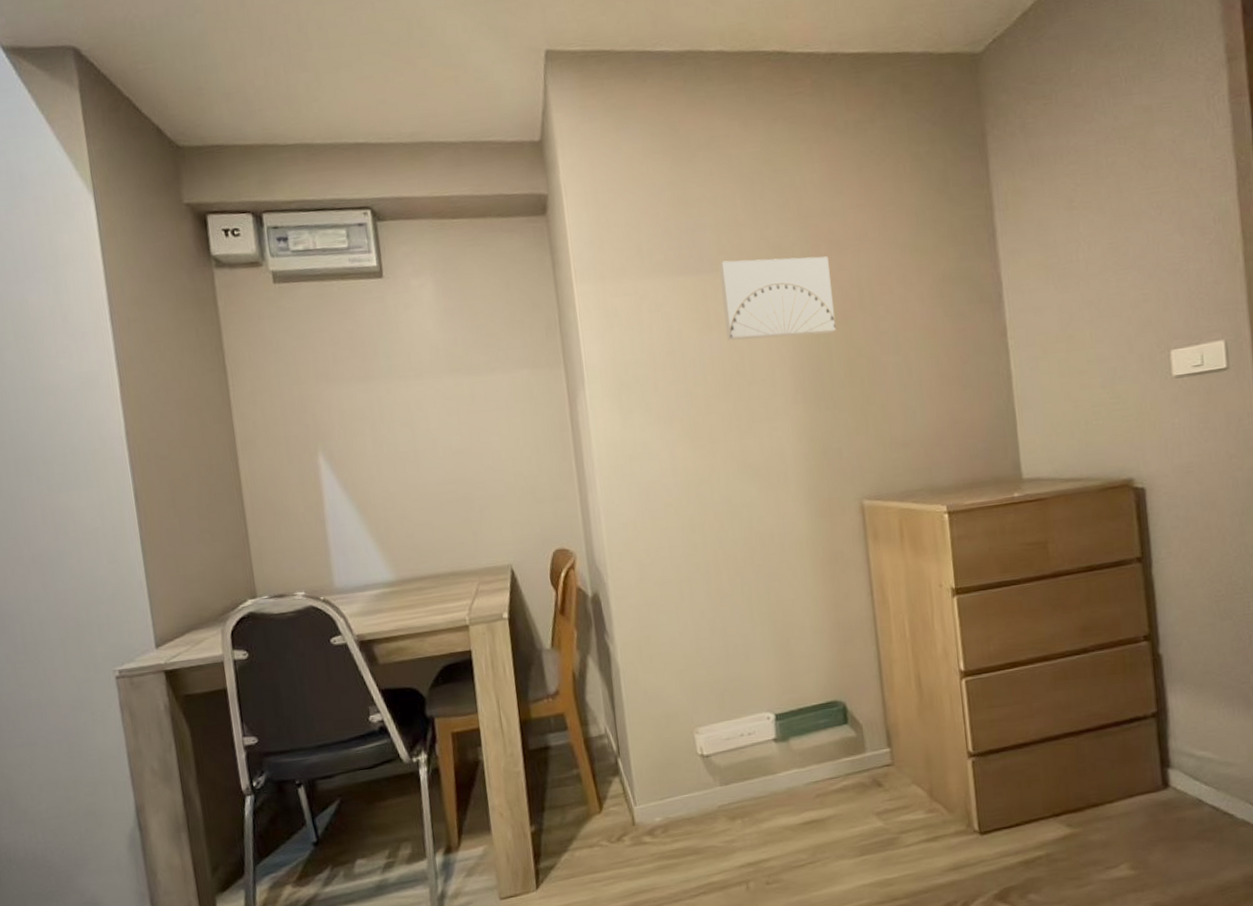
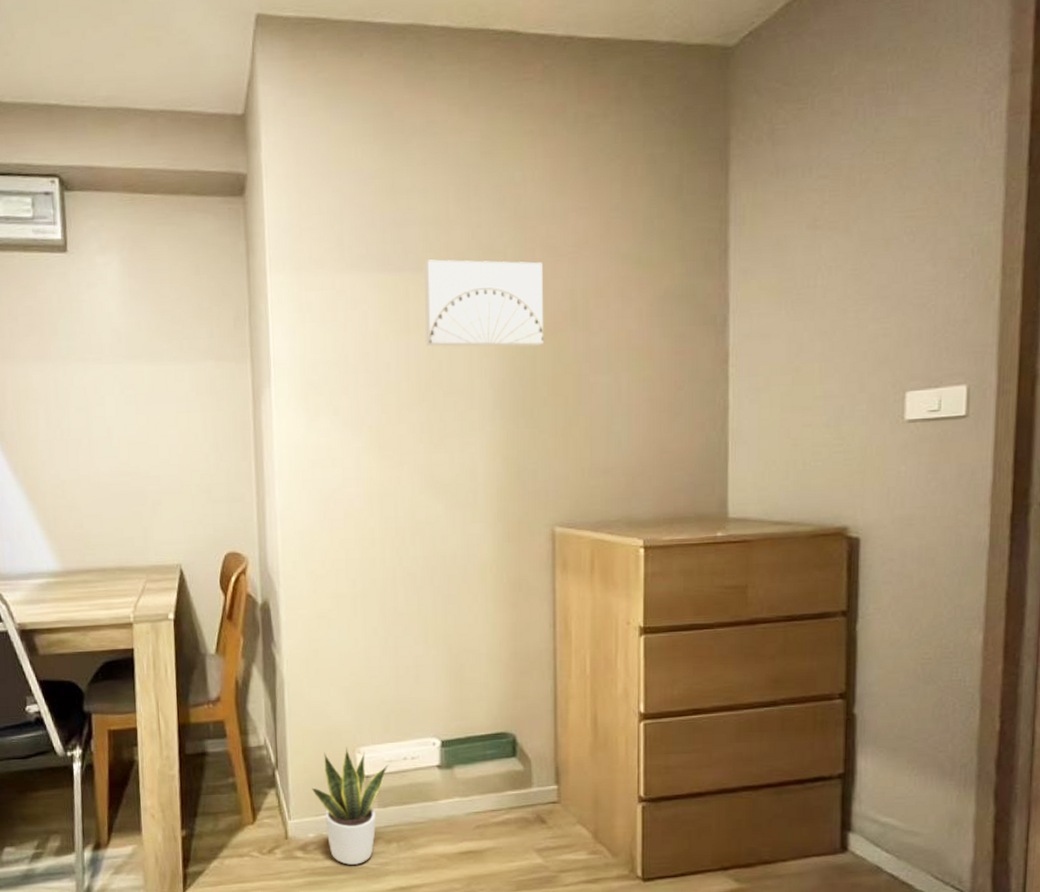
potted plant: none [654,728,728,846] -> present [312,746,390,865]

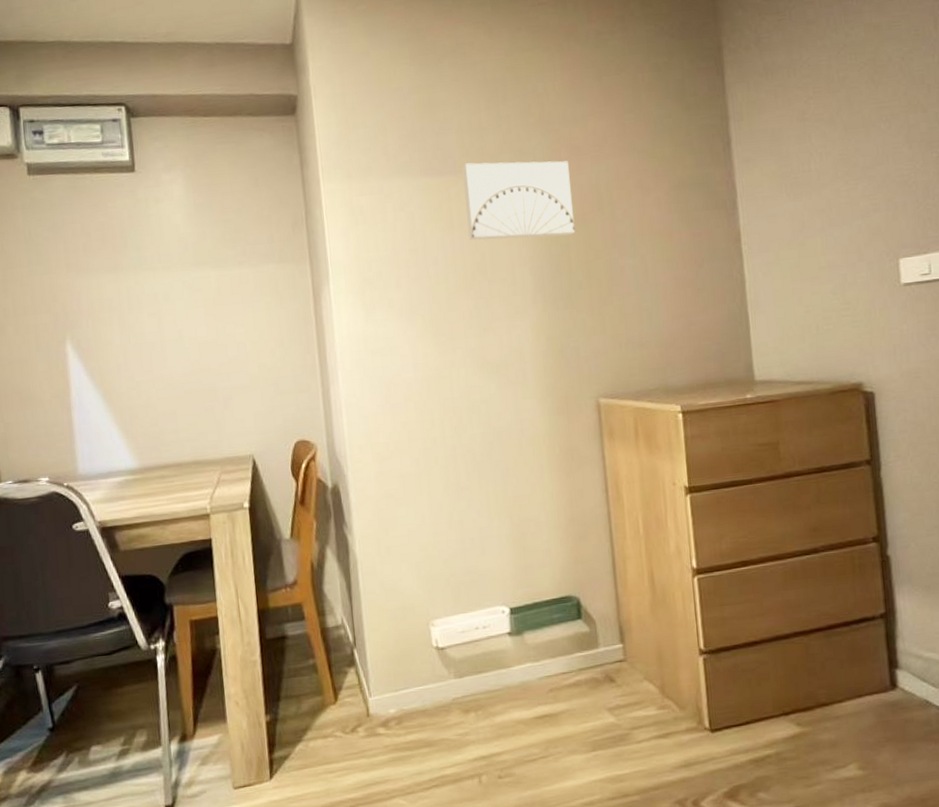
potted plant: present [312,746,390,865] -> none [390,620,463,738]

